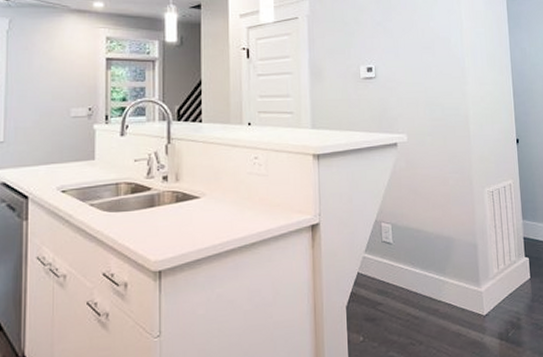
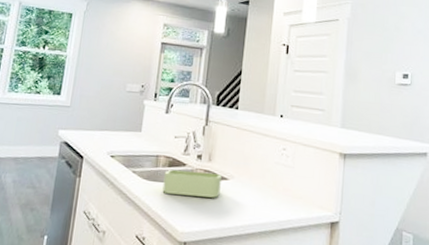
soap dish: none [127,193,192,223] -> present [162,169,222,198]

